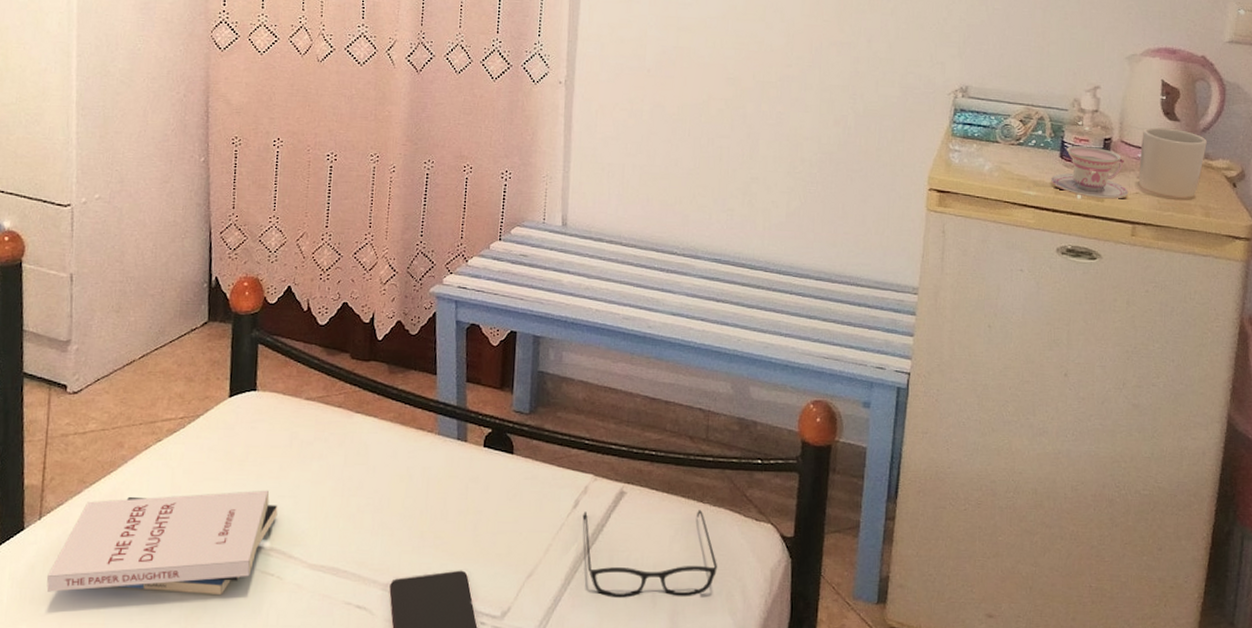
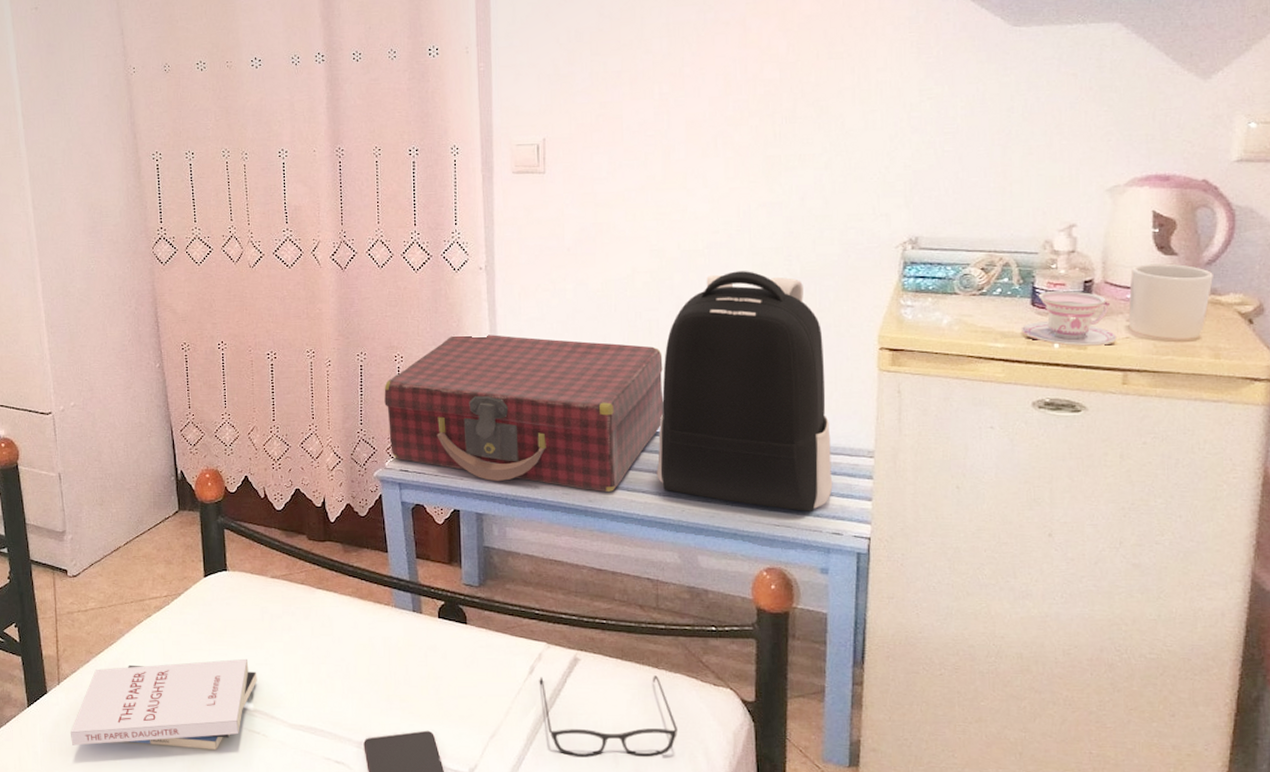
suitcase: none [448,148,731,319] -> present [384,334,664,493]
backpack: none [716,105,880,345] -> present [656,271,833,511]

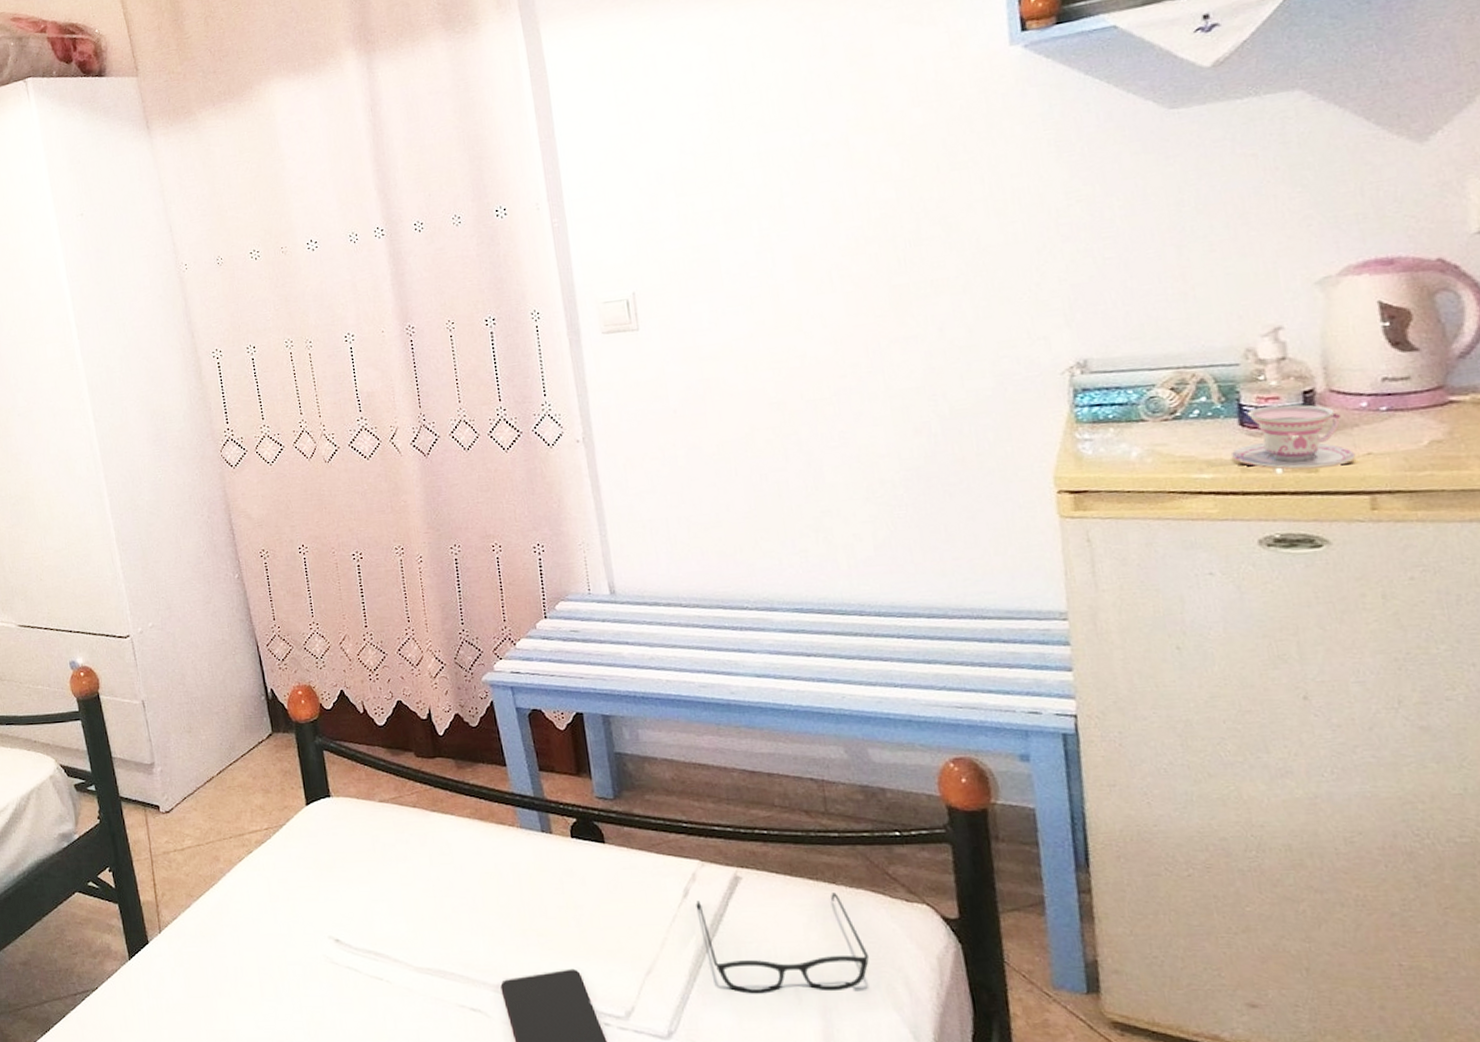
books: present [71,658,257,750] -> none [177,894,375,1001]
suitcase: present [384,334,664,493] -> none [483,511,807,682]
backpack: present [656,271,833,511] -> none [799,416,1022,689]
mug: present [1128,263,1213,340] -> none [1361,361,1471,453]

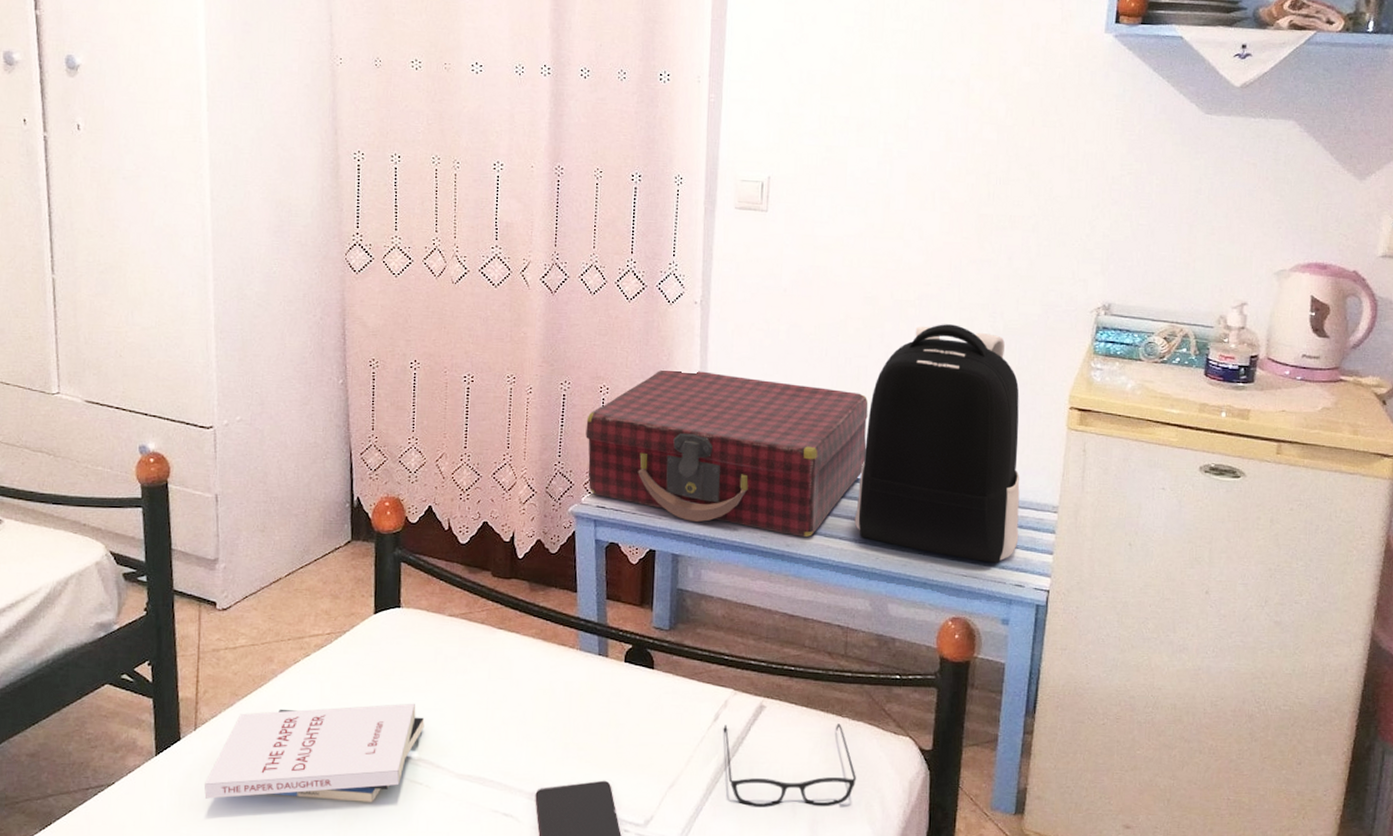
books: none [177,894,375,1001] -> present [204,703,425,802]
suitcase: none [483,511,807,682] -> present [585,368,869,538]
backpack: none [799,416,1022,689] -> present [854,324,1020,563]
teacup: present [1230,404,1356,470] -> none [1194,363,1275,417]

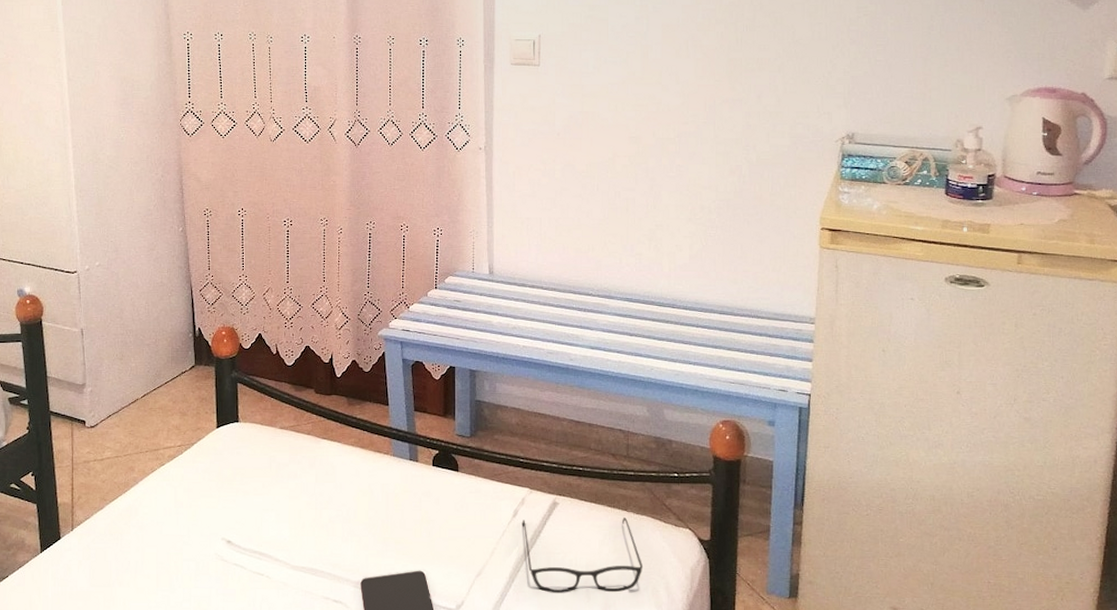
books: present [204,703,425,802] -> none [82,504,263,591]
suitcase: present [585,368,869,538] -> none [390,207,638,352]
backpack: present [854,324,1020,563] -> none [630,158,780,371]

